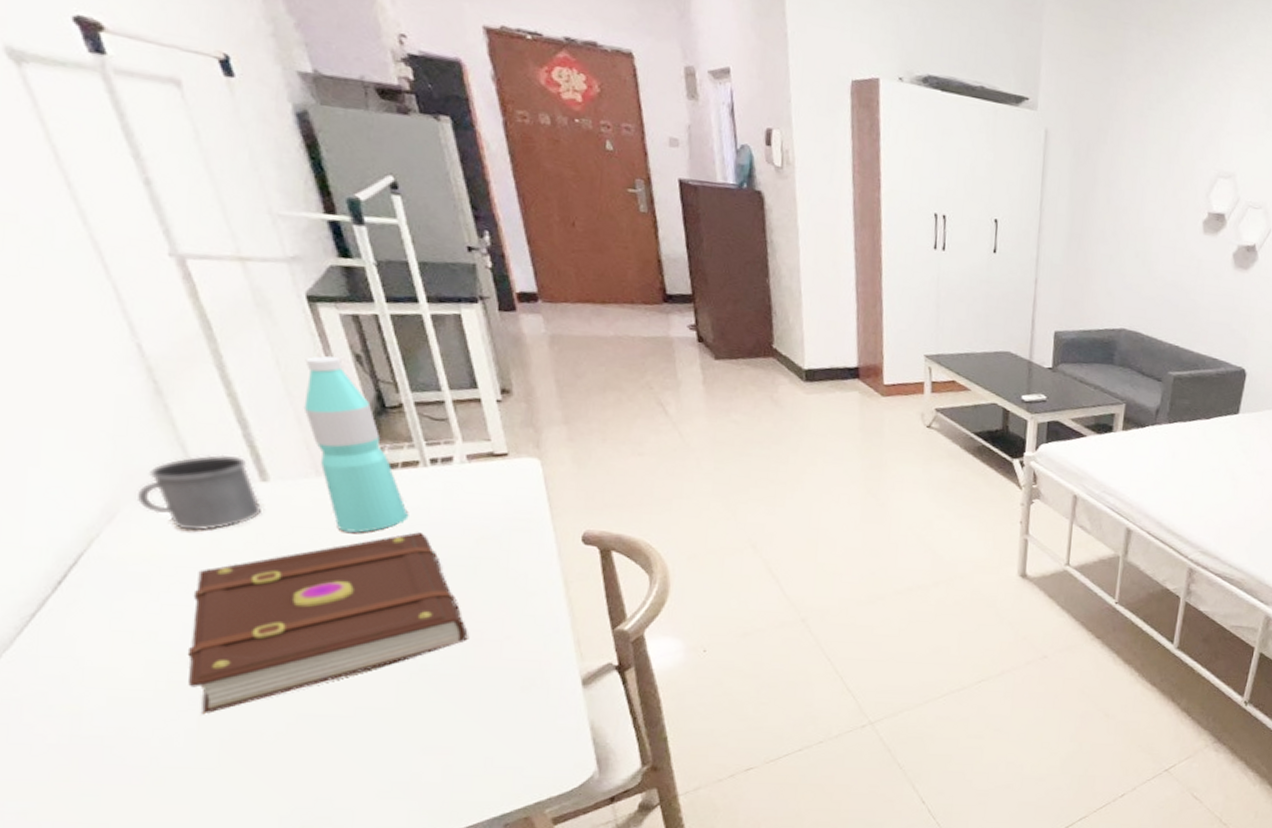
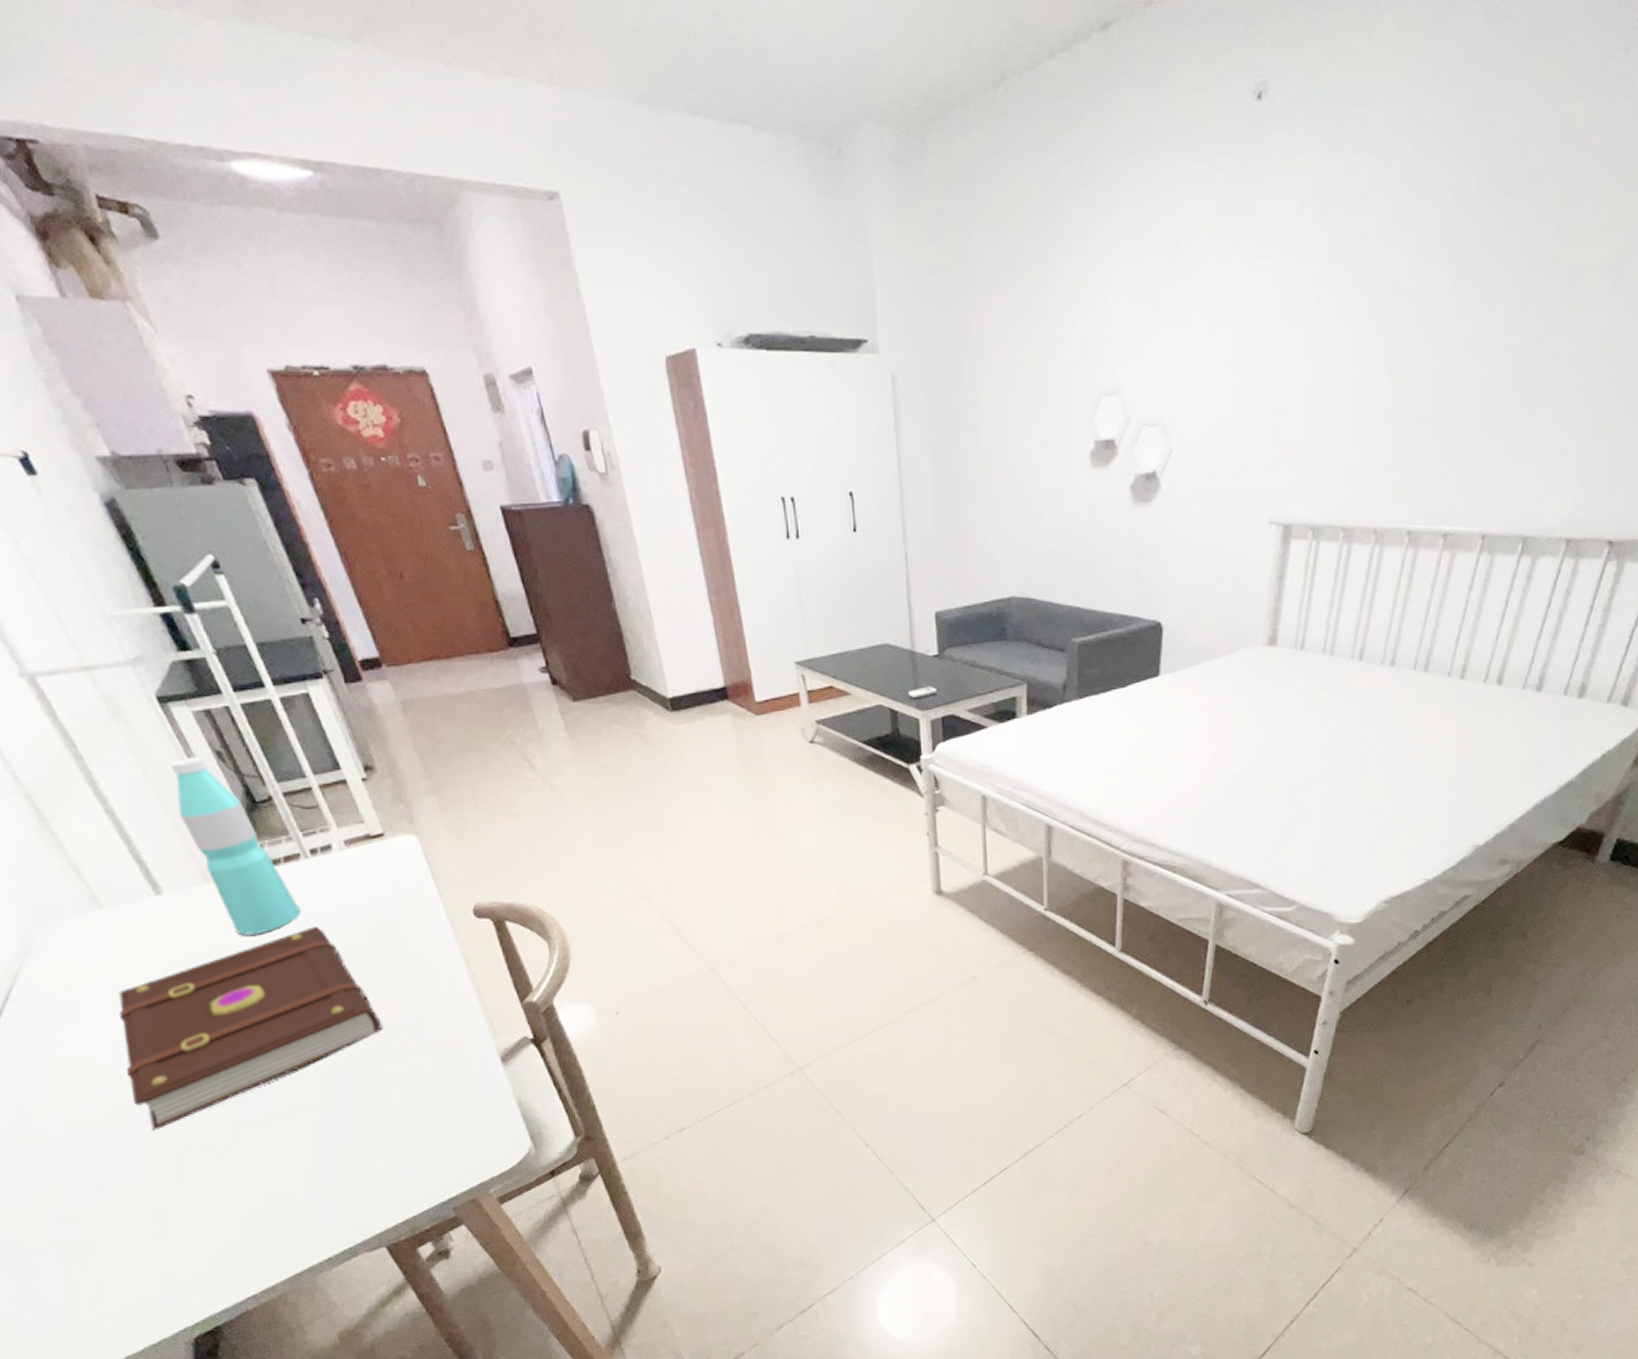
mug: present [136,454,261,531] -> none [46,872,163,954]

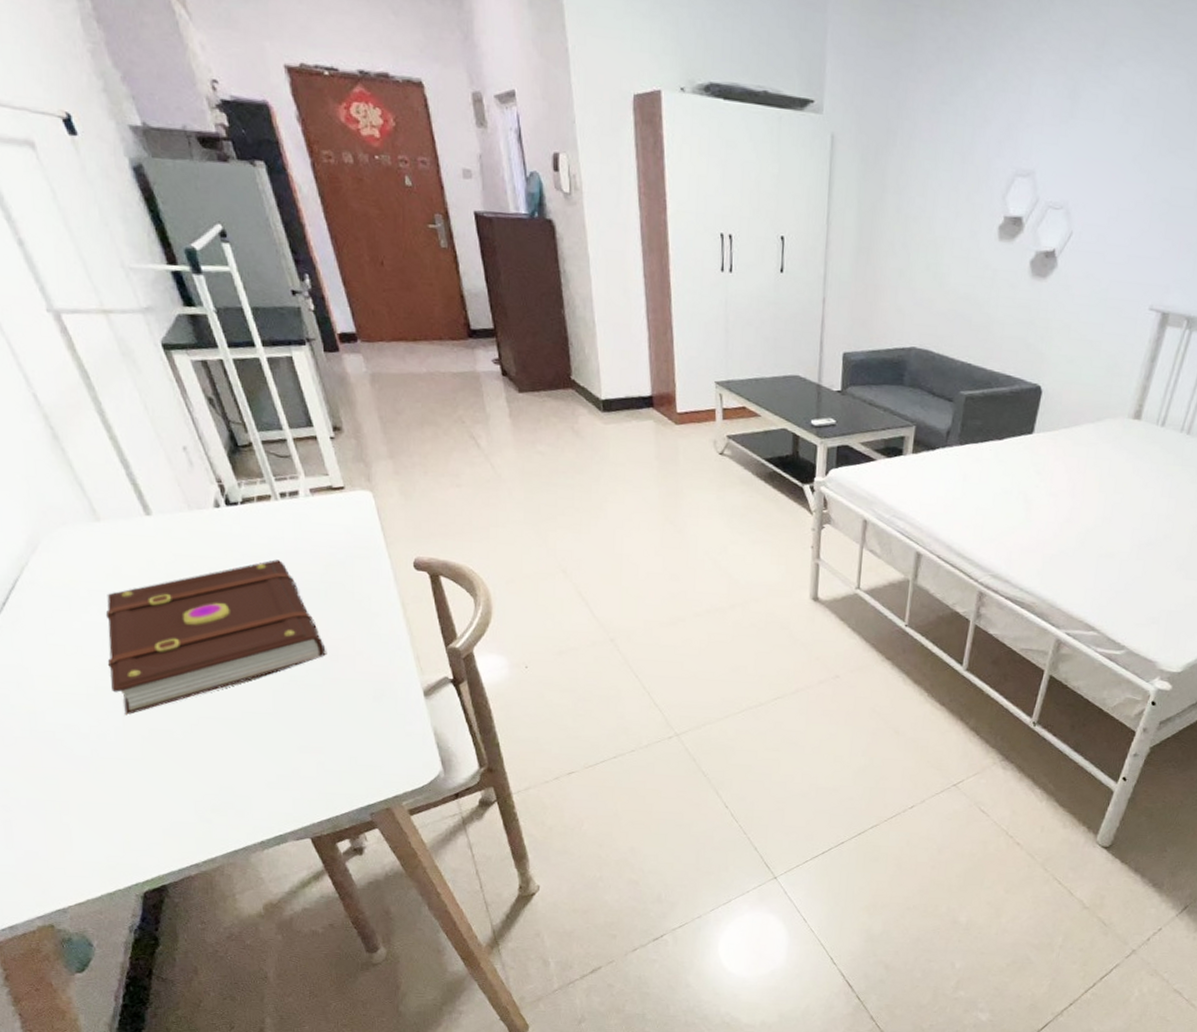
water bottle: present [169,756,302,936] -> none [168,399,268,560]

